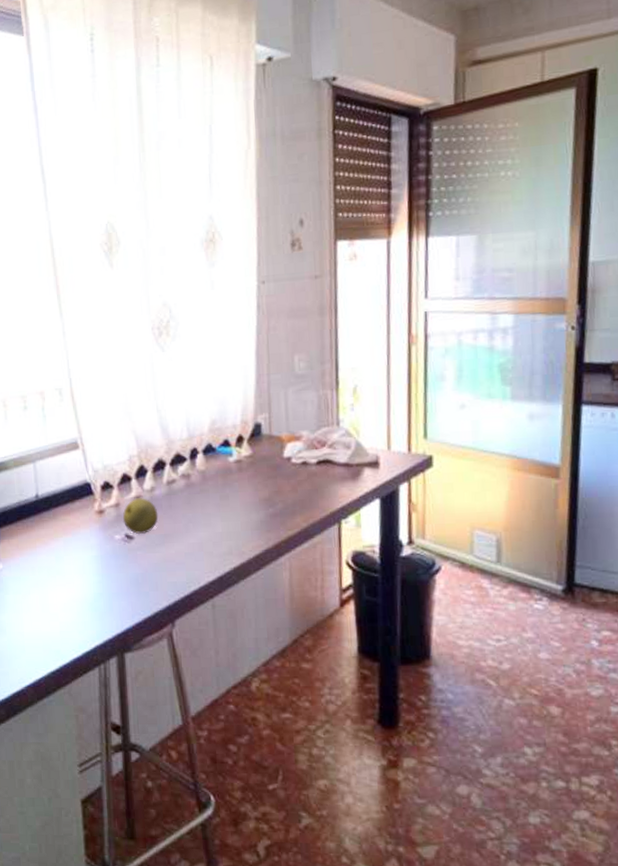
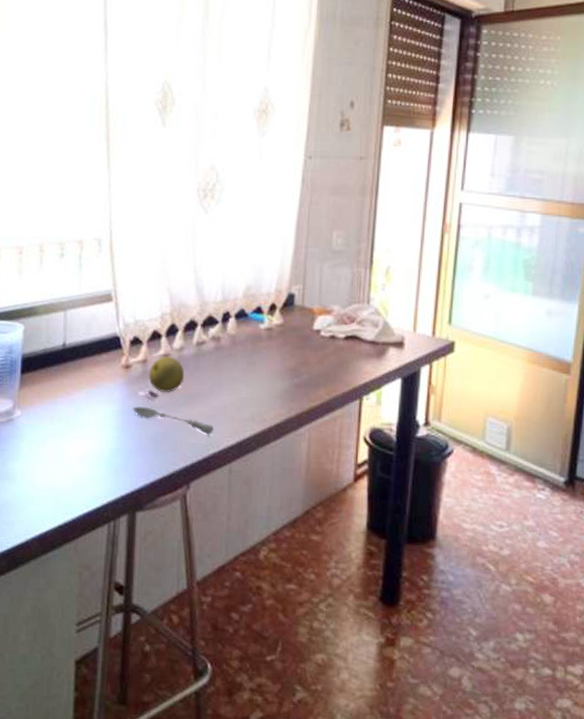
soupspoon: none [111,550,194,573] -> present [133,406,214,435]

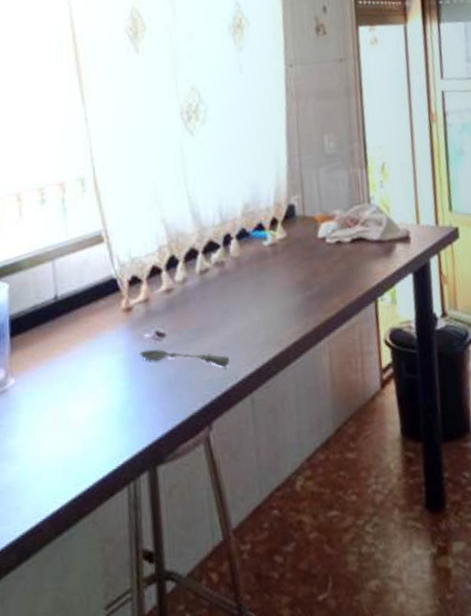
fruit: present [148,356,185,393] -> none [152,290,192,331]

